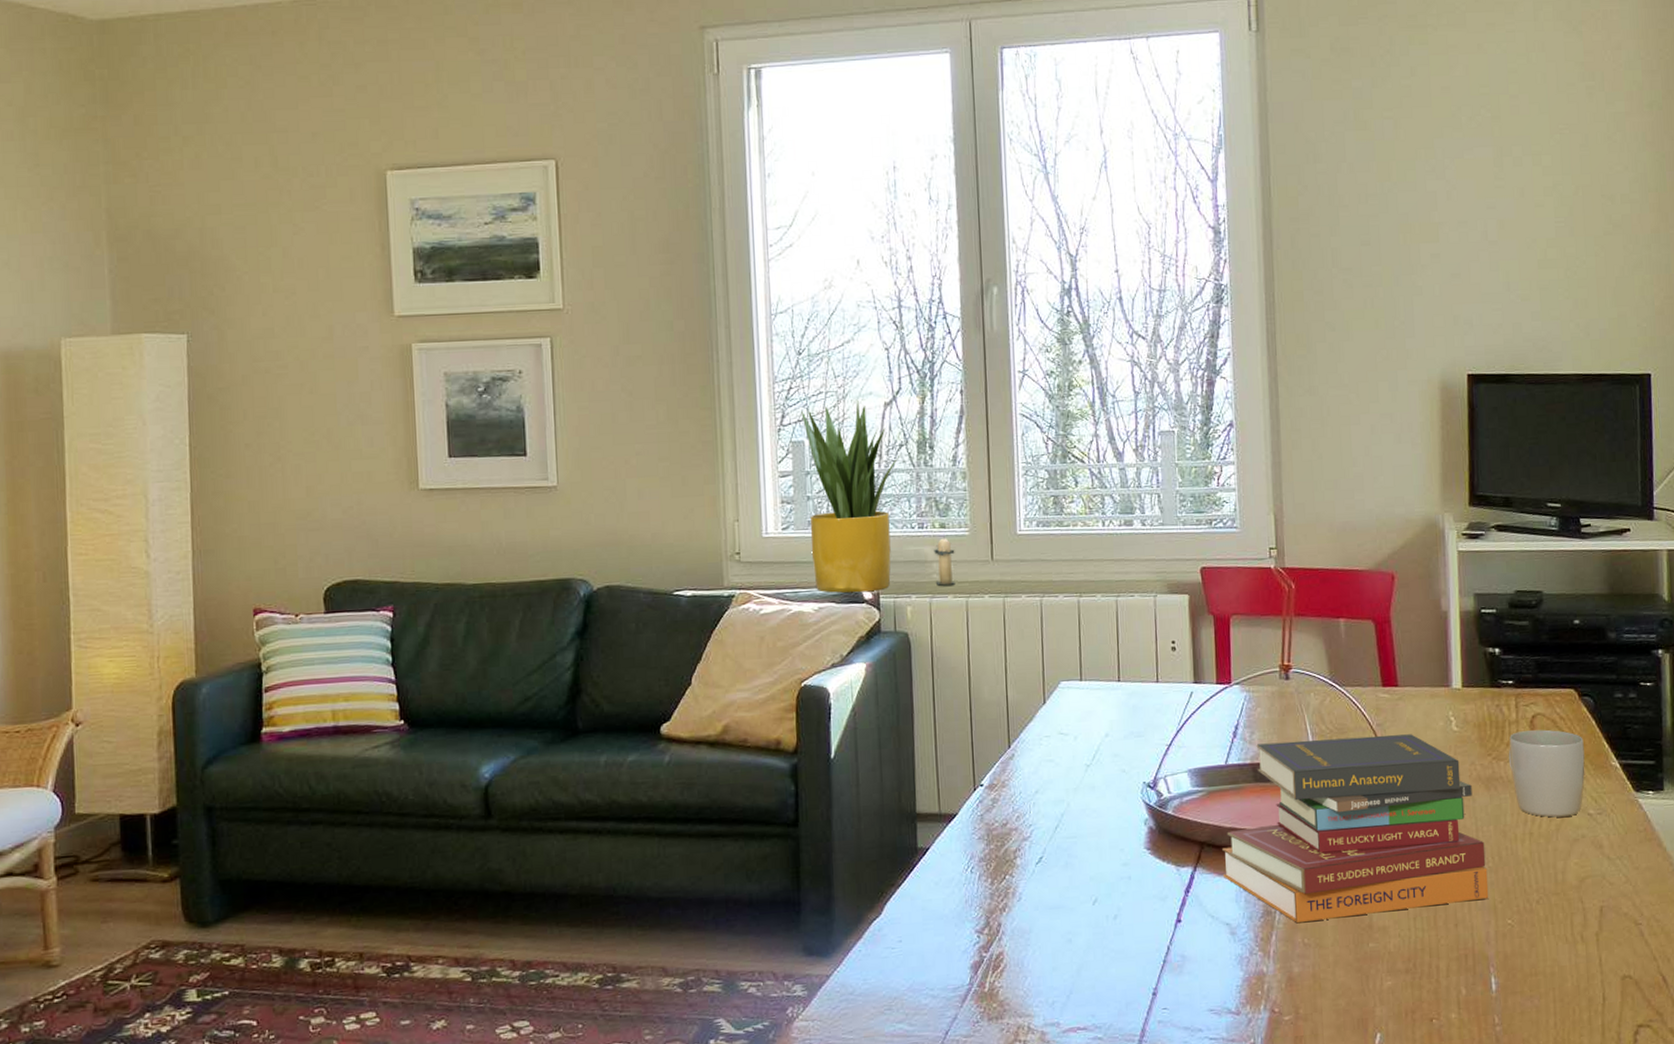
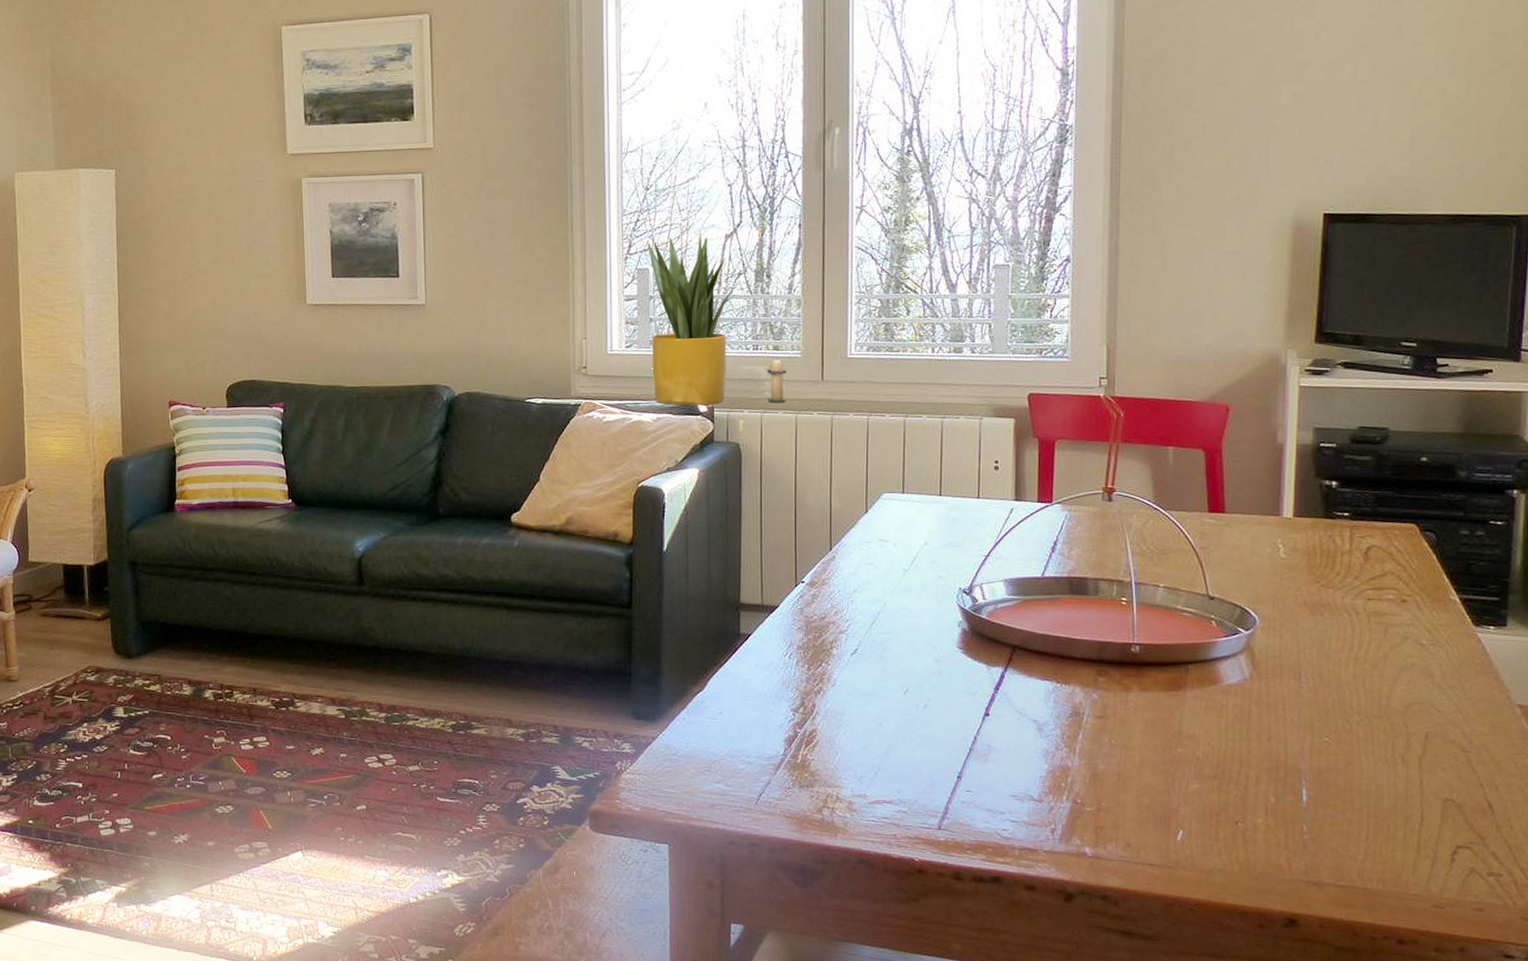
books: present [1221,734,1489,924] -> none [1033,558,1307,725]
mug: present [1508,729,1585,818] -> none [1338,561,1422,645]

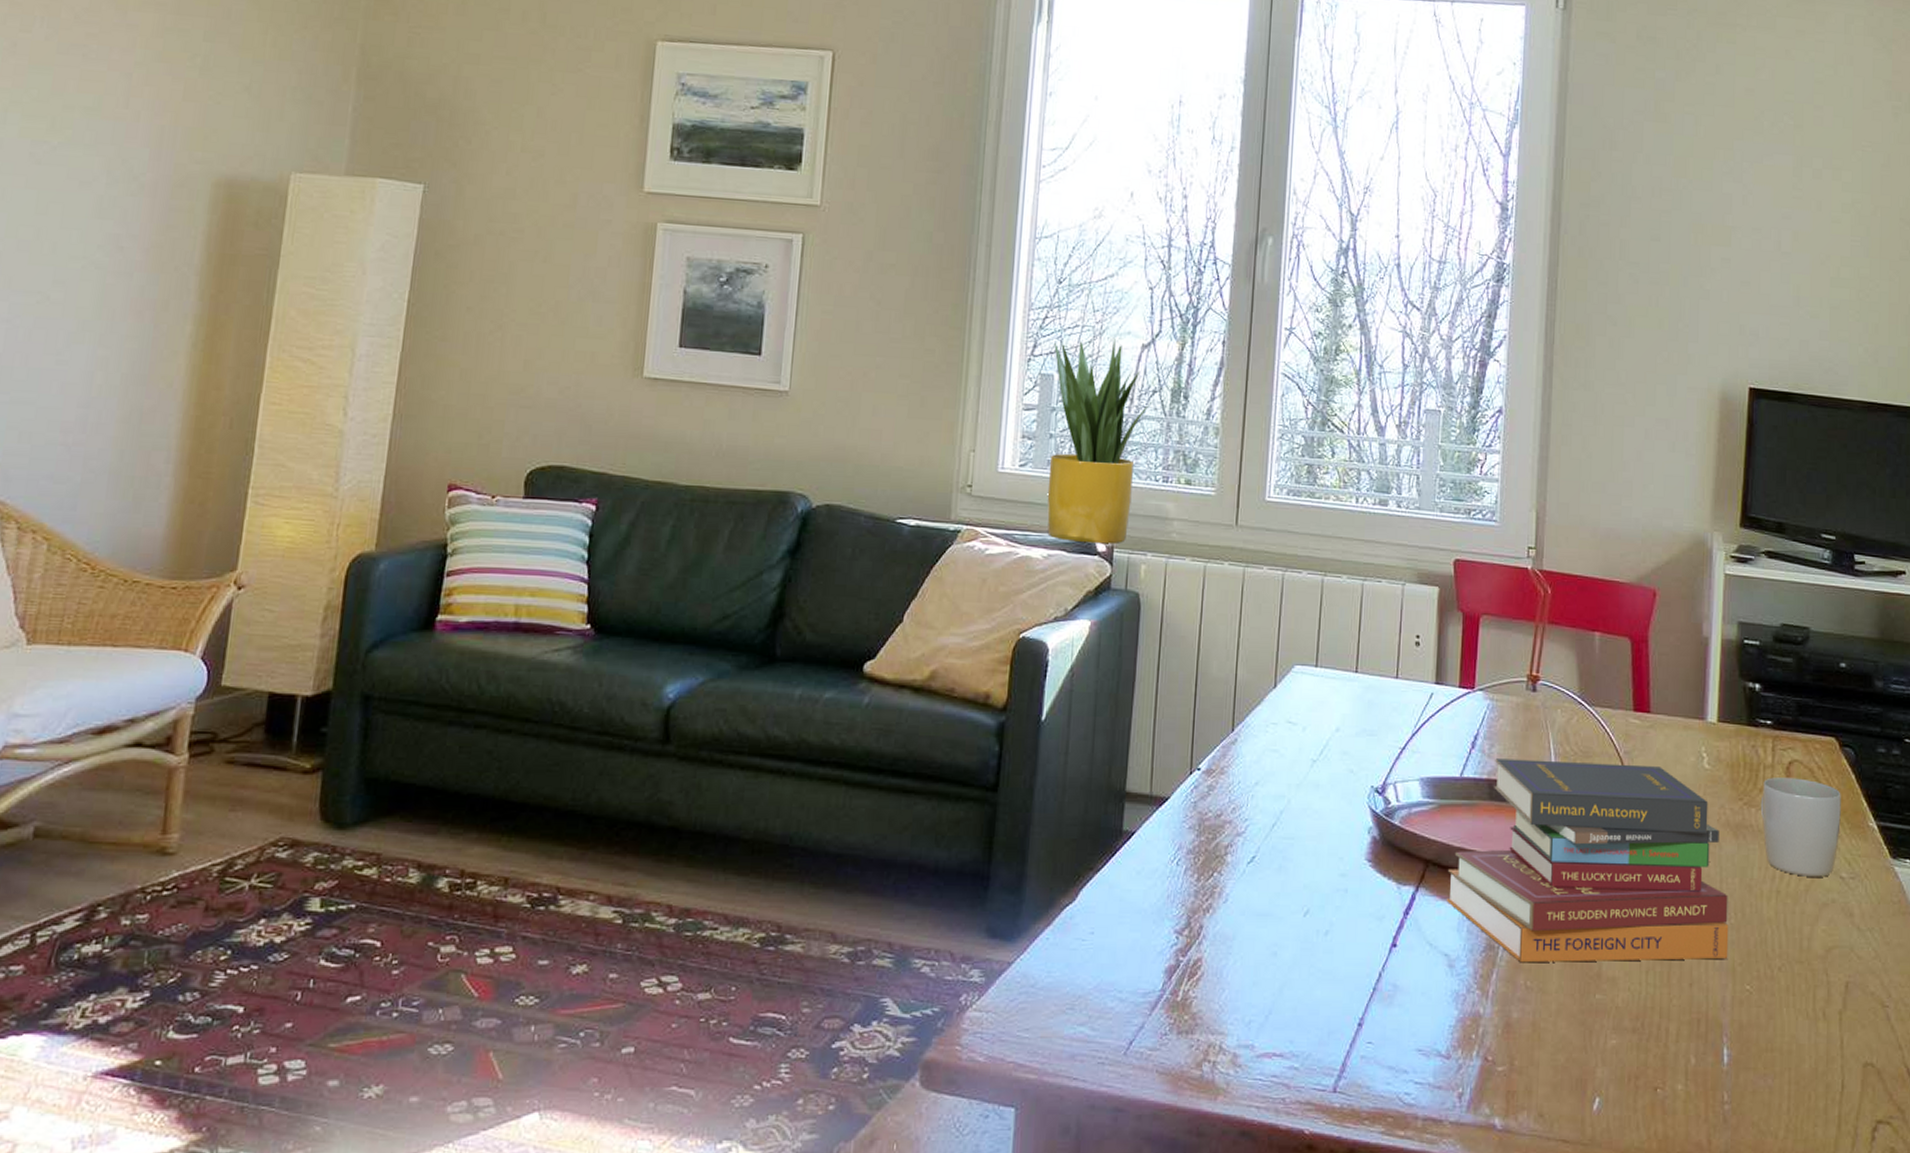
candle: present [767,358,787,404] -> none [1174,494,1198,549]
books: none [1033,558,1307,725] -> present [1447,758,1729,963]
mug: none [1338,561,1422,645] -> present [1760,777,1841,877]

